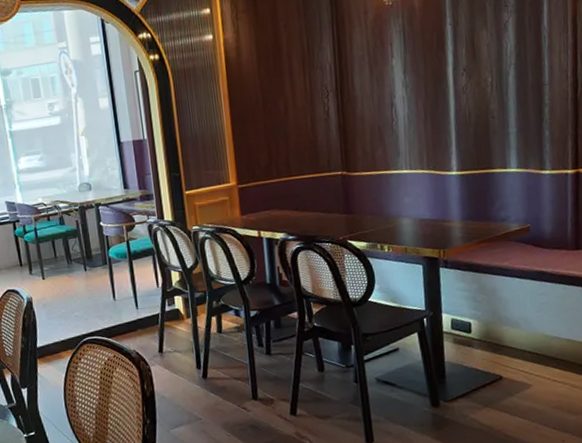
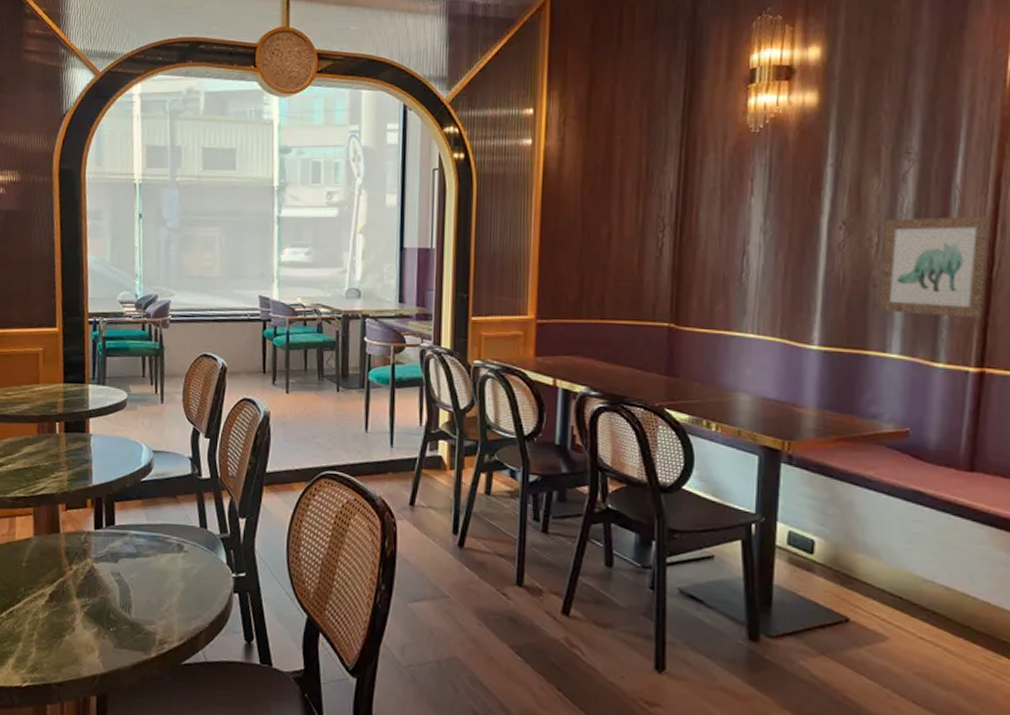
wall art: none [495,49,574,137] -> present [879,216,991,319]

